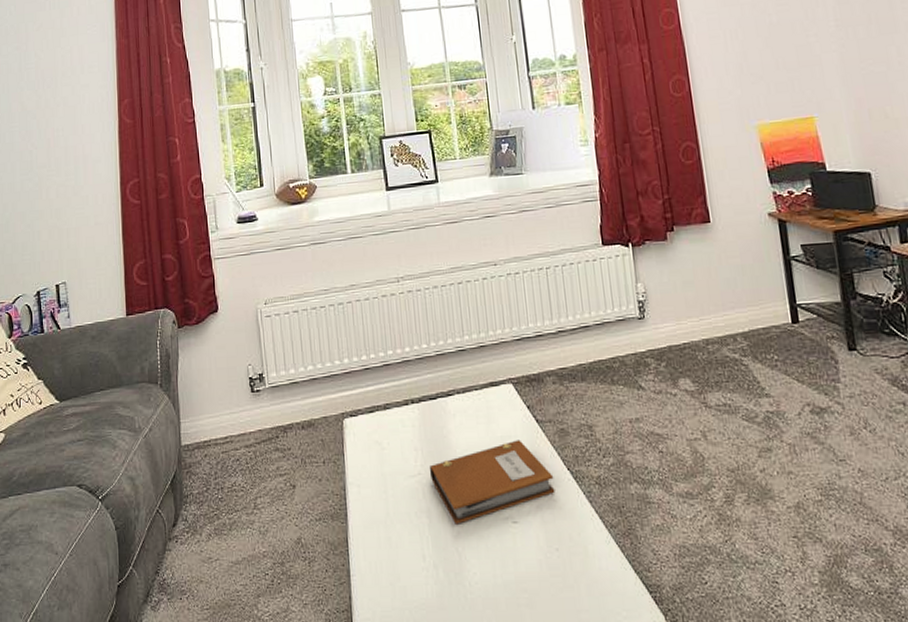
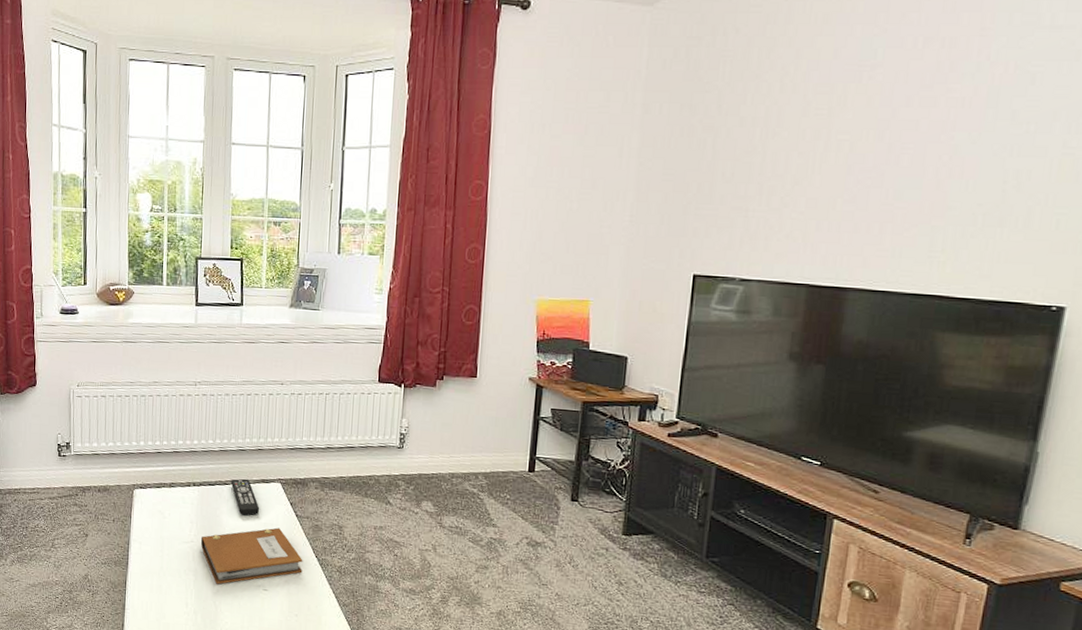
remote control: none [454,384,493,431] -> present [230,478,260,516]

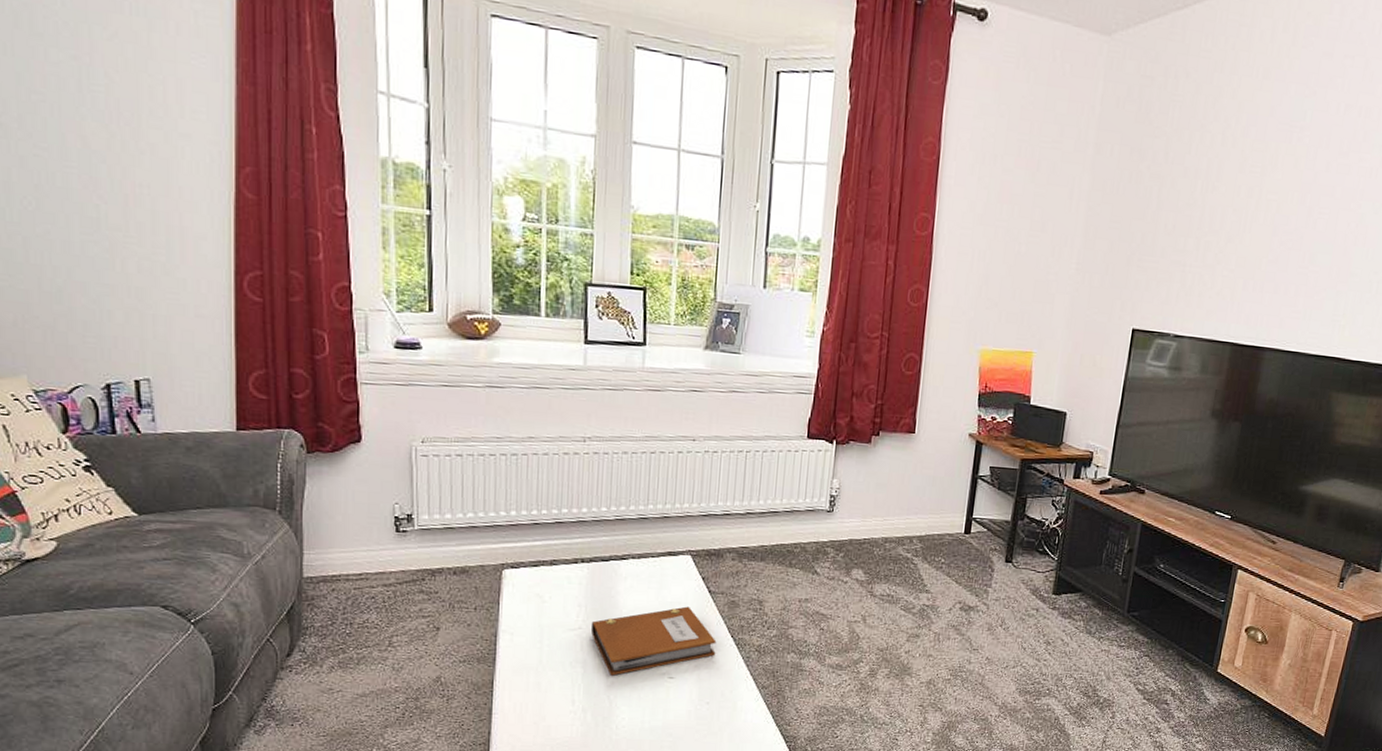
remote control: present [230,478,260,516] -> none [629,551,665,595]

